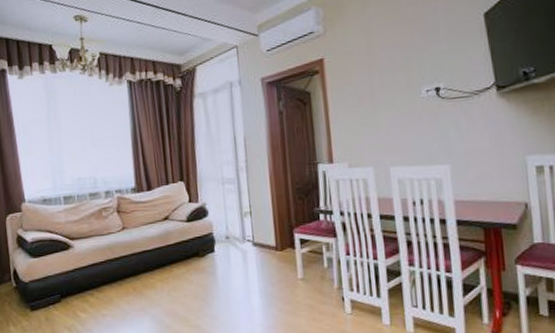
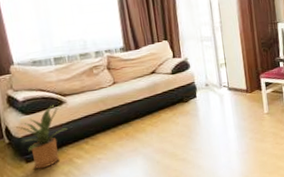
house plant: none [15,248,74,319] -> present [7,104,68,169]

